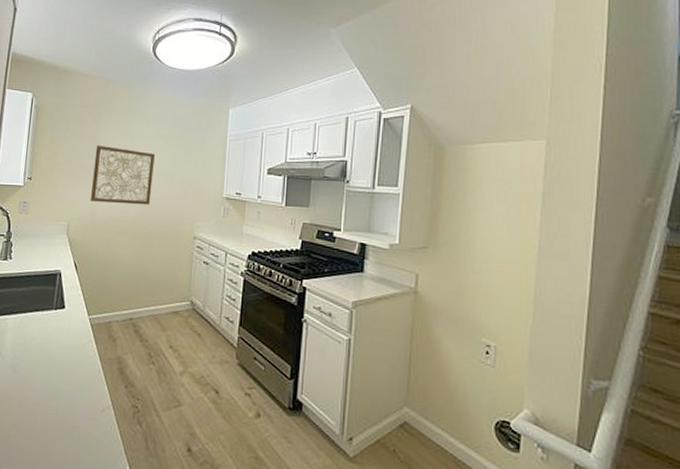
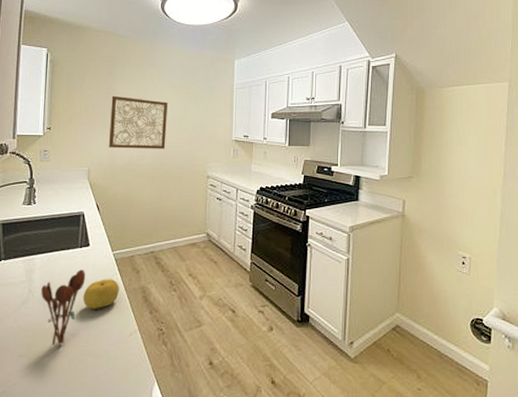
utensil holder: none [11,334,60,417] -> present [41,269,86,346]
fruit: none [54,345,94,380] -> present [82,279,119,310]

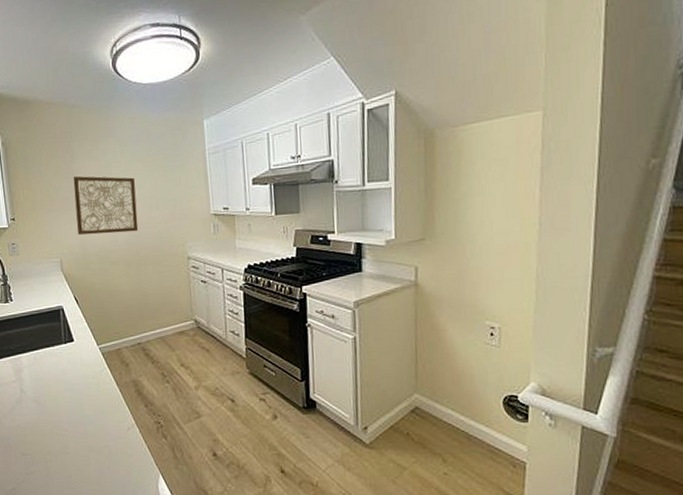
utensil holder: present [41,269,86,346] -> none [32,366,75,443]
fruit: present [82,279,119,310] -> none [75,374,111,406]

